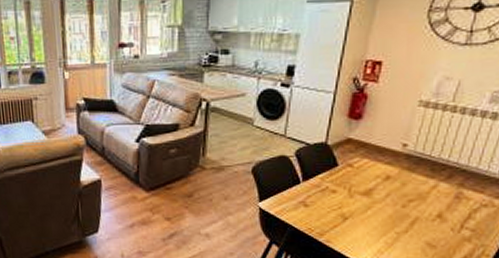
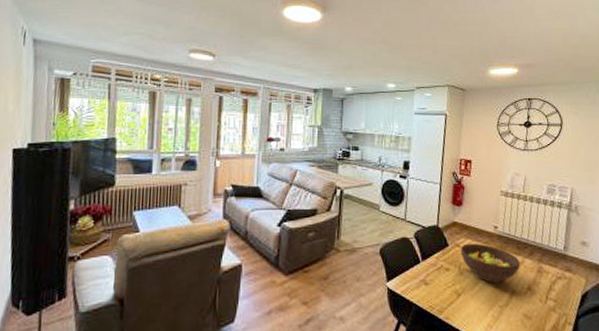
fruit bowl: none [353,163,433,208] -> present [460,243,521,283]

